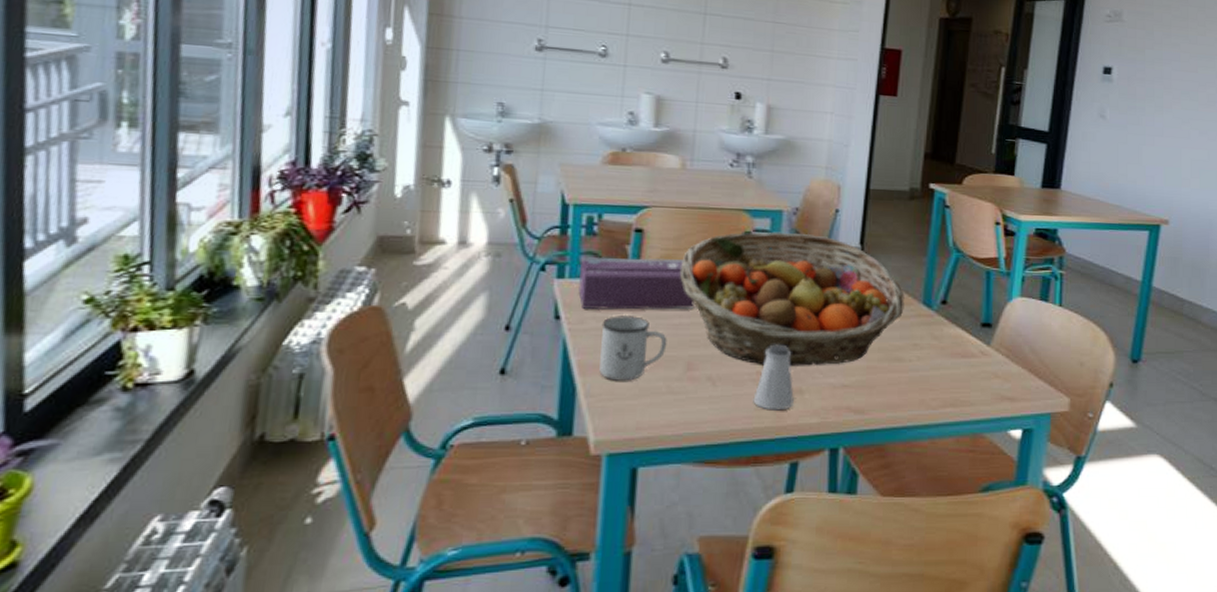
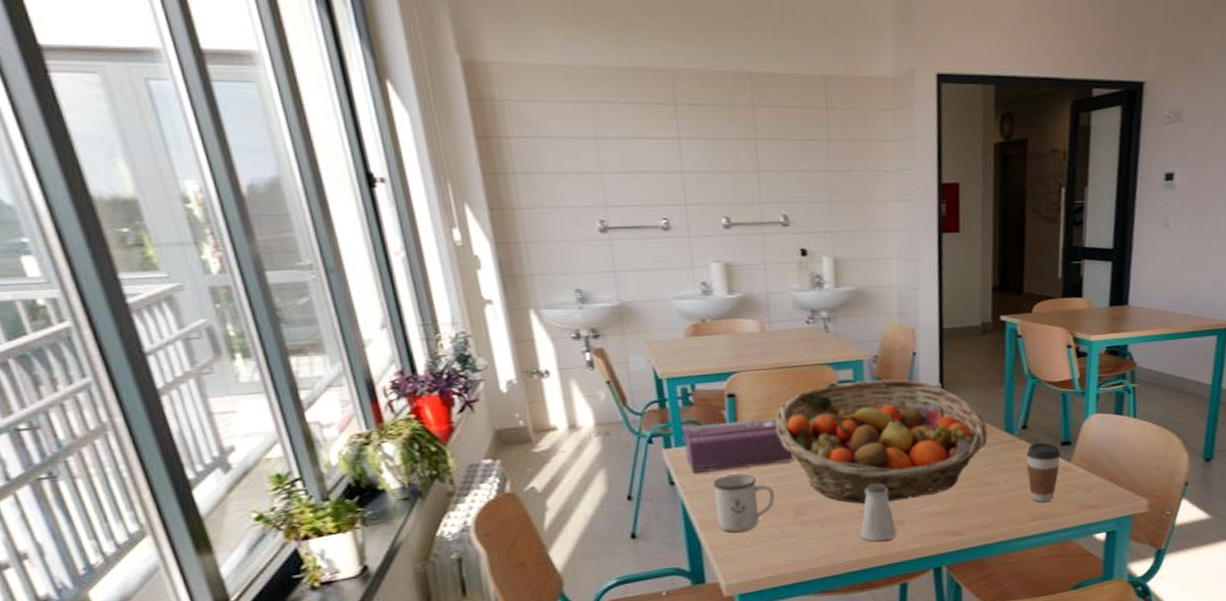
coffee cup: none [943,321,981,388] -> present [1026,442,1061,503]

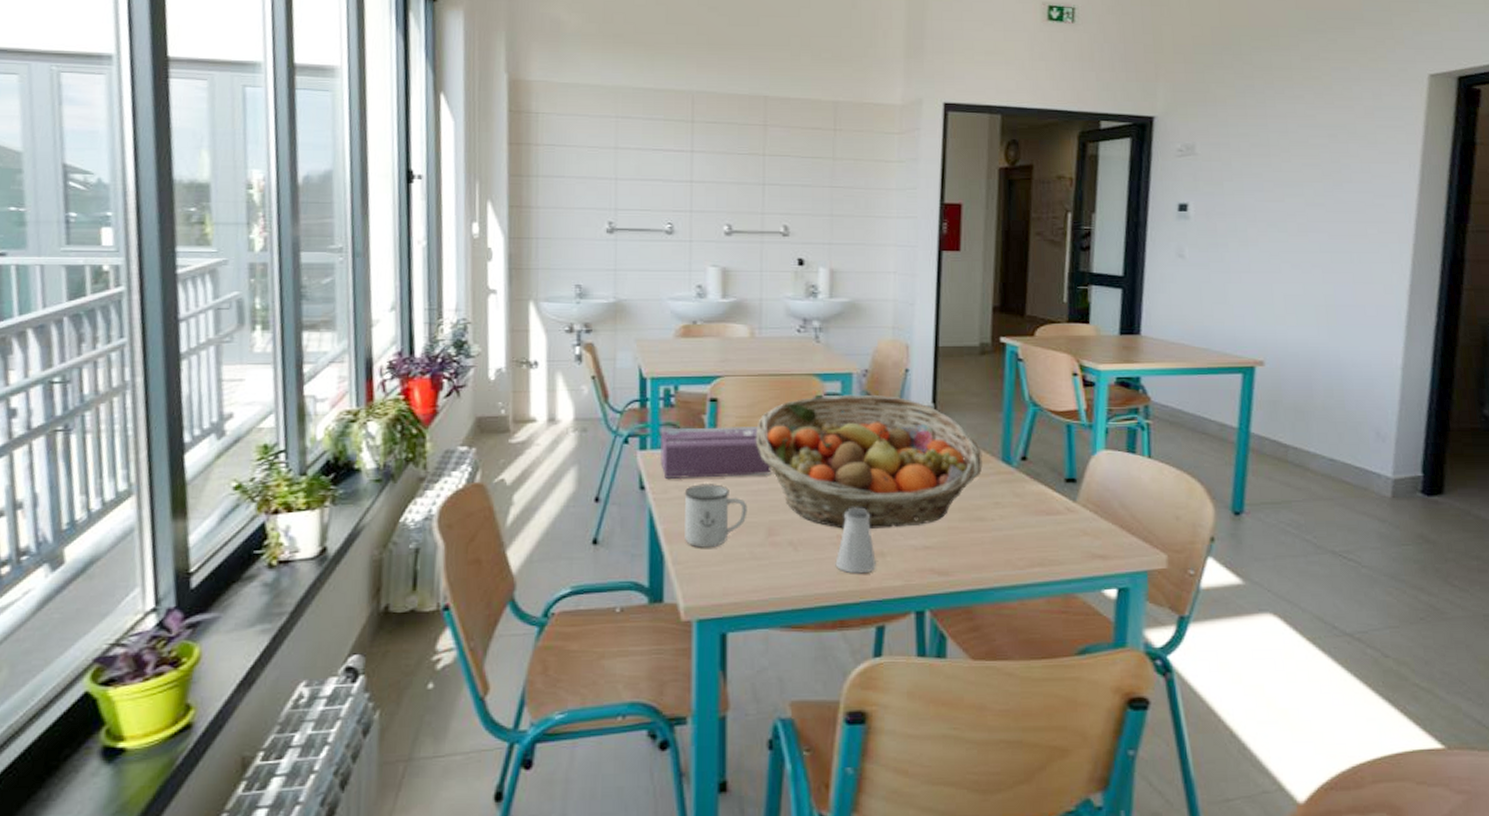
coffee cup: present [1026,442,1061,503] -> none [1026,477,1065,547]

